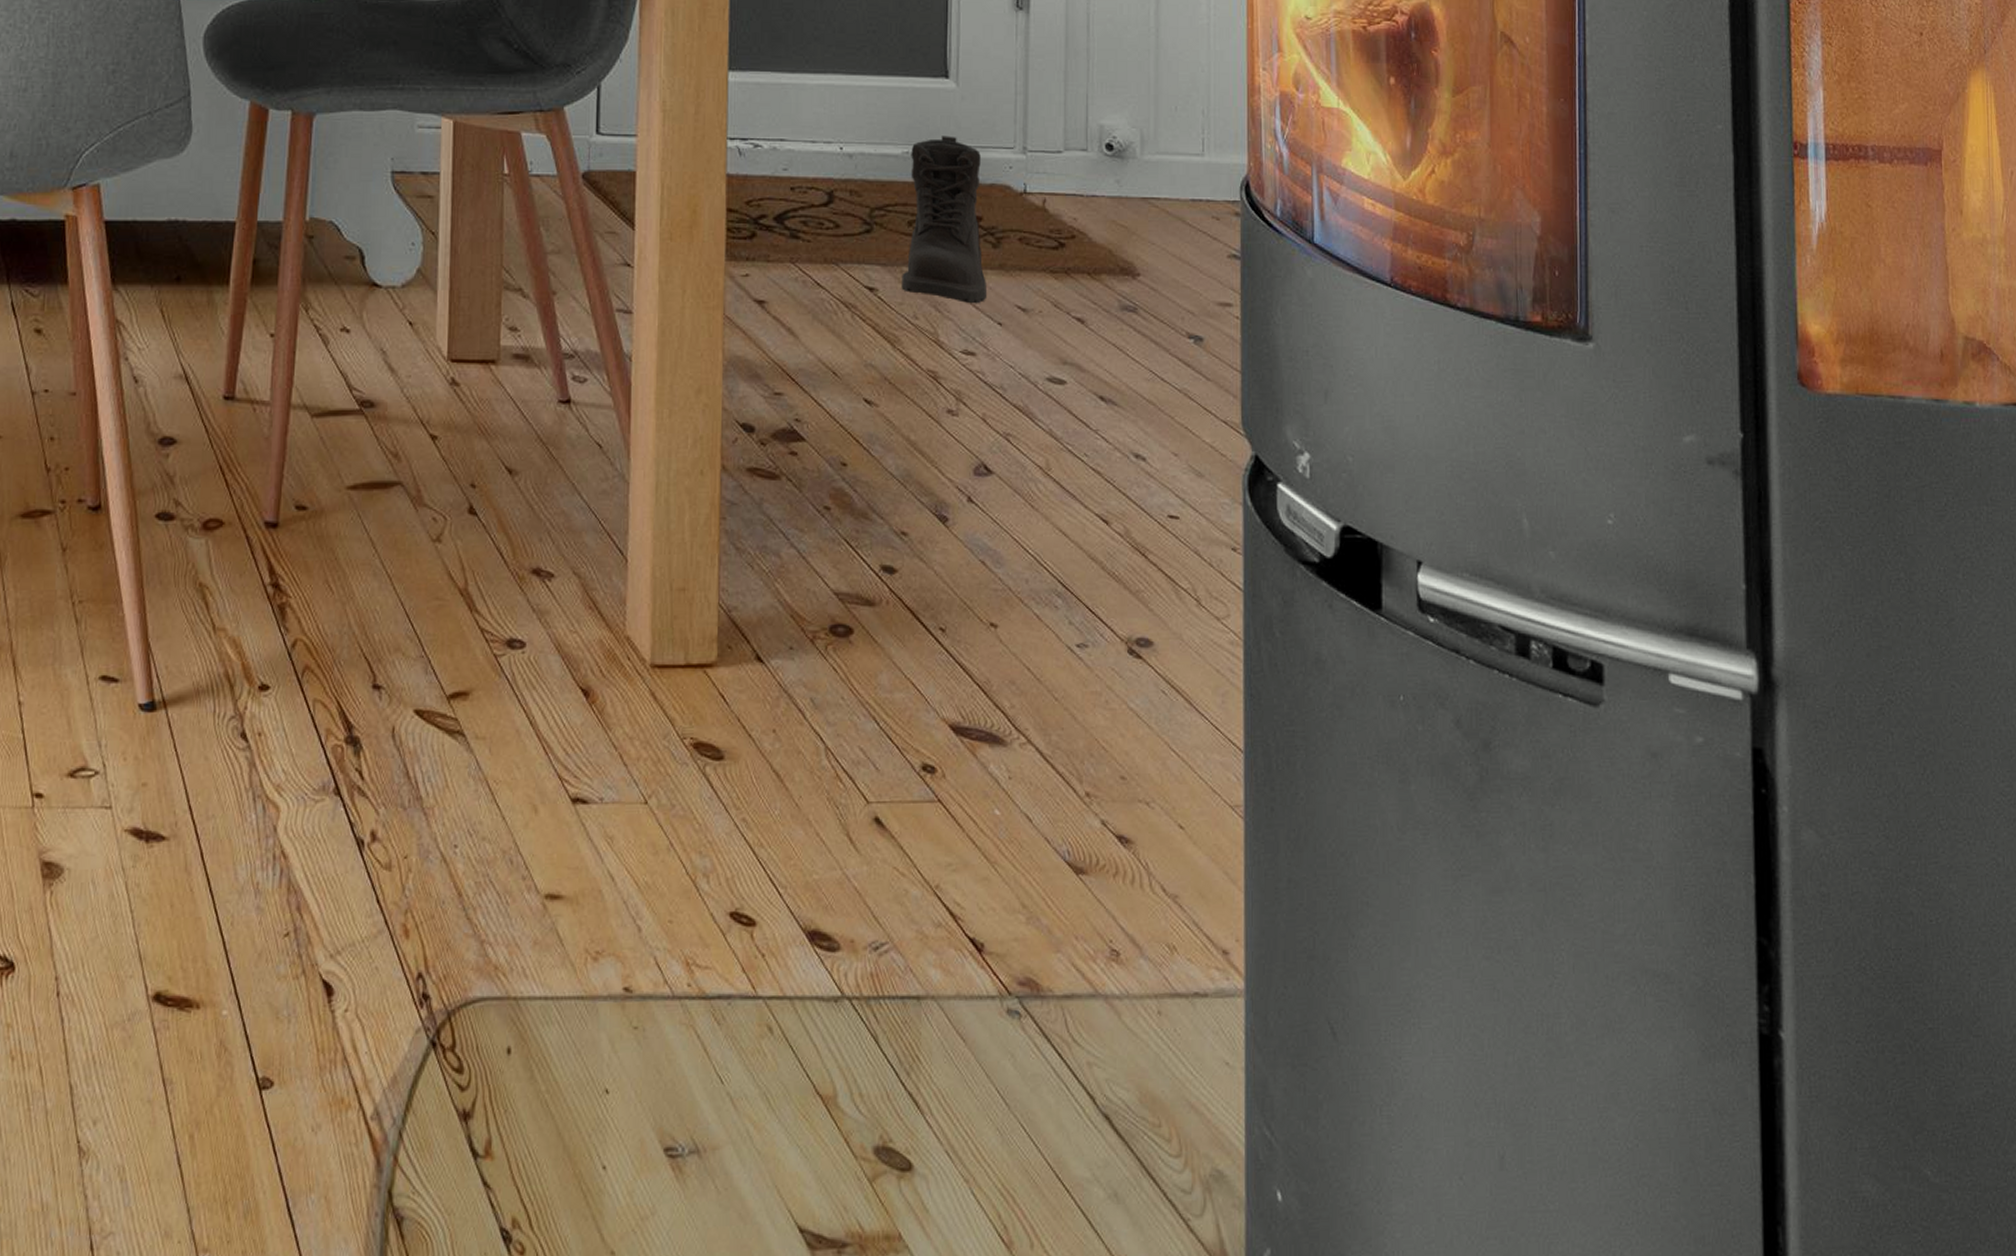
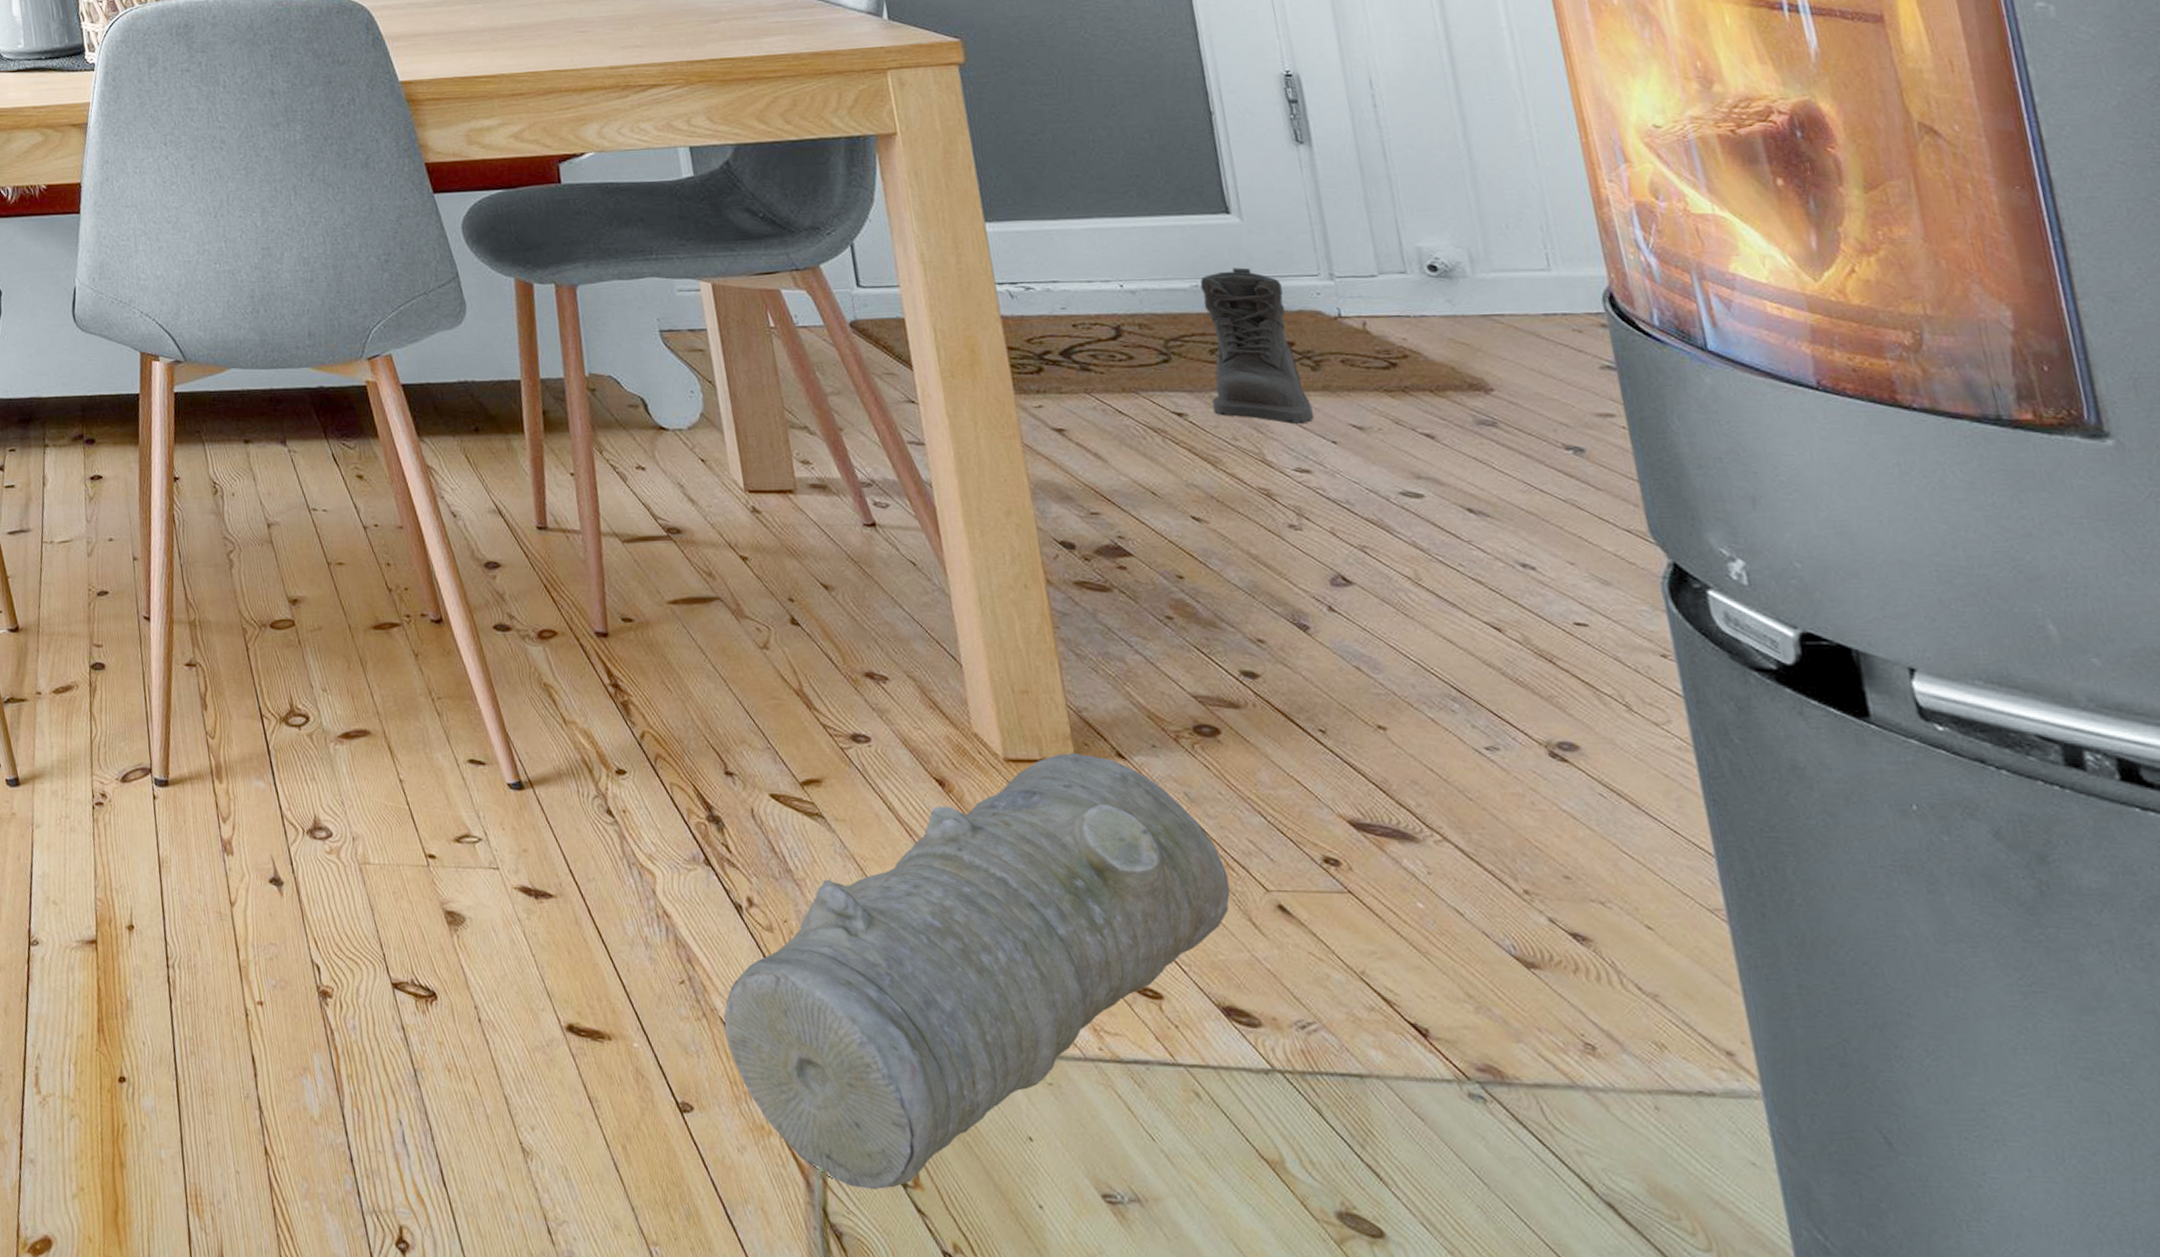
decorative log: none [322,656,835,1163] -> present [724,752,1231,1189]

